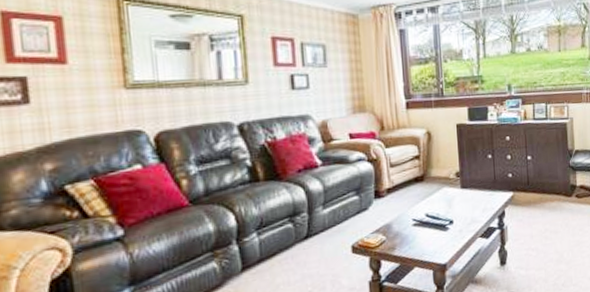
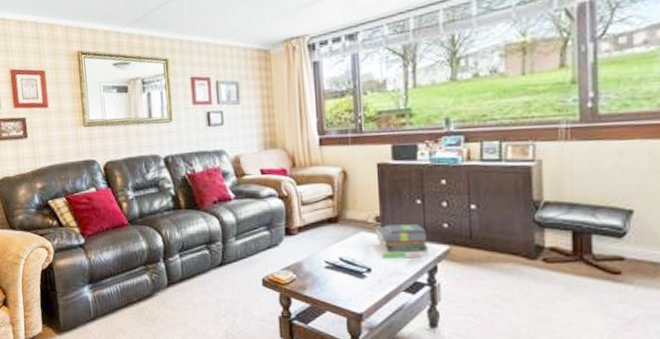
books: none [453,176,498,210] -> present [372,224,429,259]

